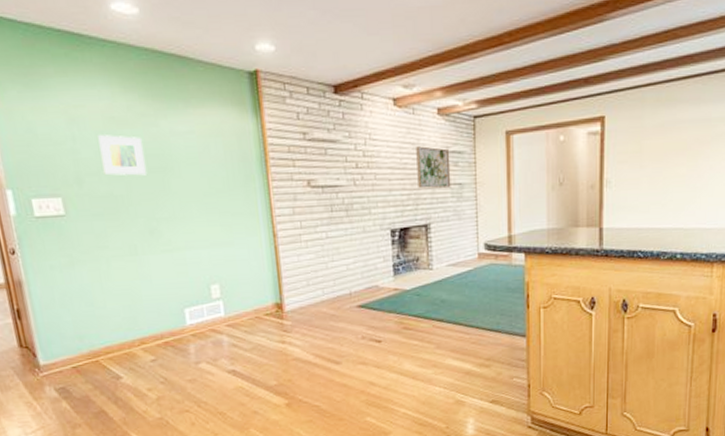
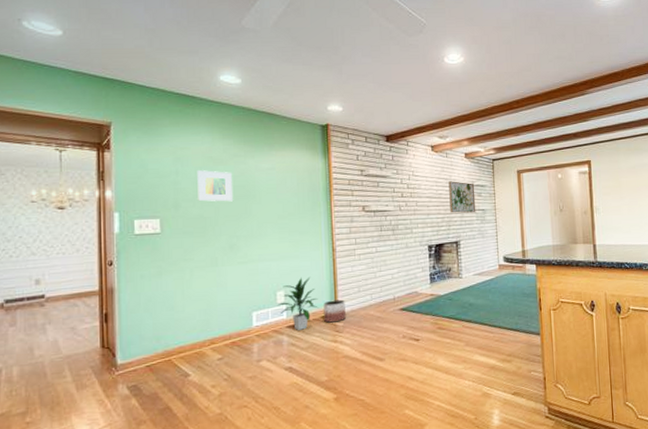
indoor plant: none [212,267,261,330] -> present [277,276,318,330]
planter: none [266,294,294,321] -> present [323,299,346,323]

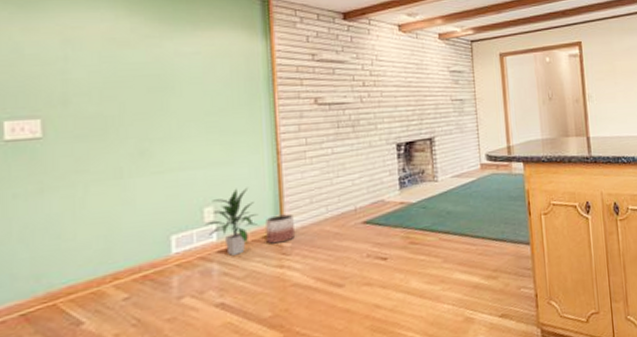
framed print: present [197,170,234,202] -> none [94,55,145,96]
wall art: present [448,181,476,213] -> none [420,66,453,105]

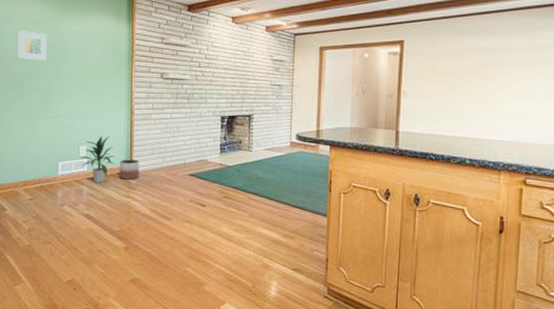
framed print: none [94,55,145,96] -> present [18,31,48,61]

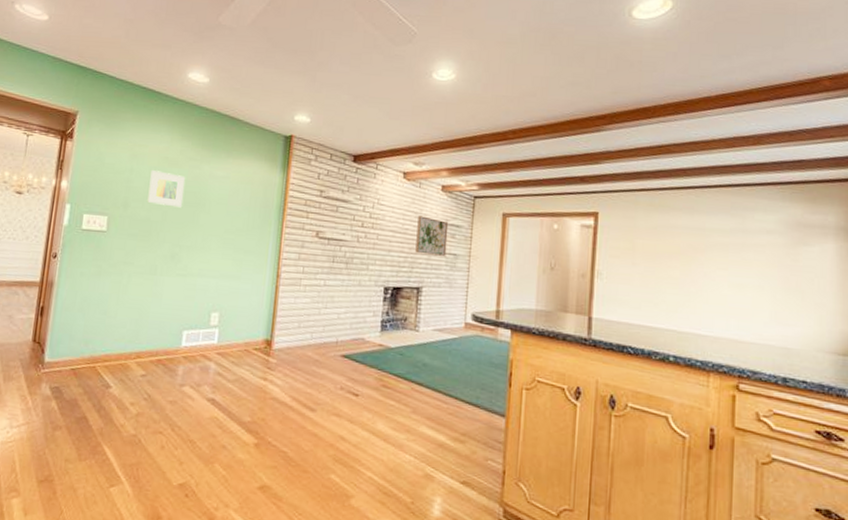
indoor plant: present [79,135,115,183] -> none [209,300,254,360]
planter: present [120,159,139,180] -> none [256,332,282,358]
wall art: none [246,54,273,88] -> present [415,216,449,257]

